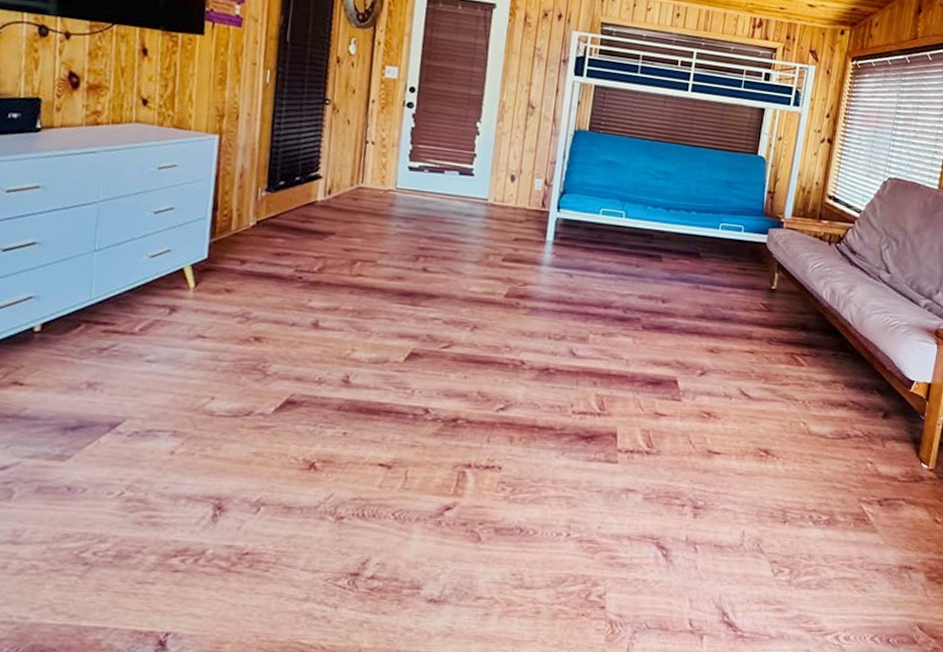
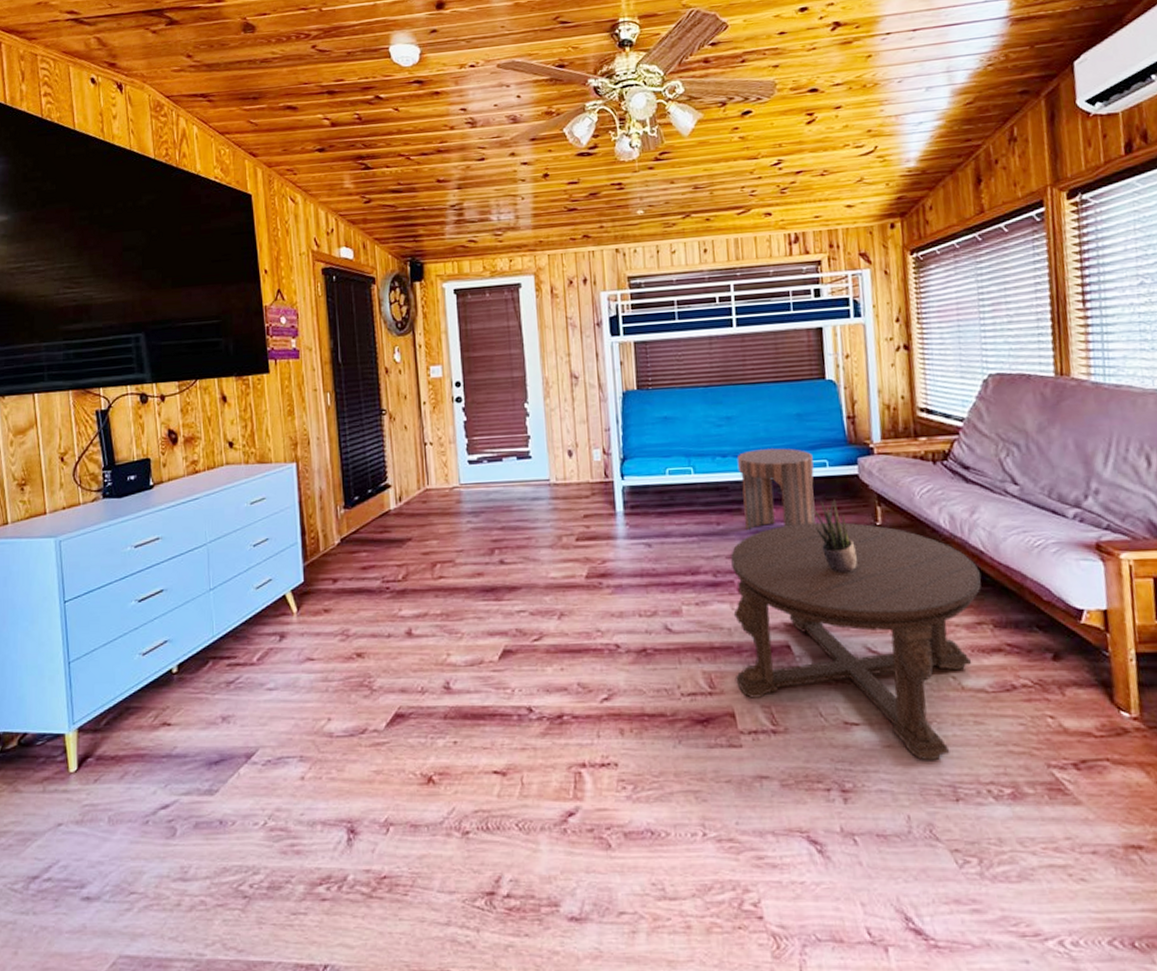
coffee table: none [623,276,845,489] -> present [731,522,982,761]
side table: none [661,205,732,280] -> present [737,448,817,530]
potted plant: none [720,259,750,325] -> present [812,499,857,573]

